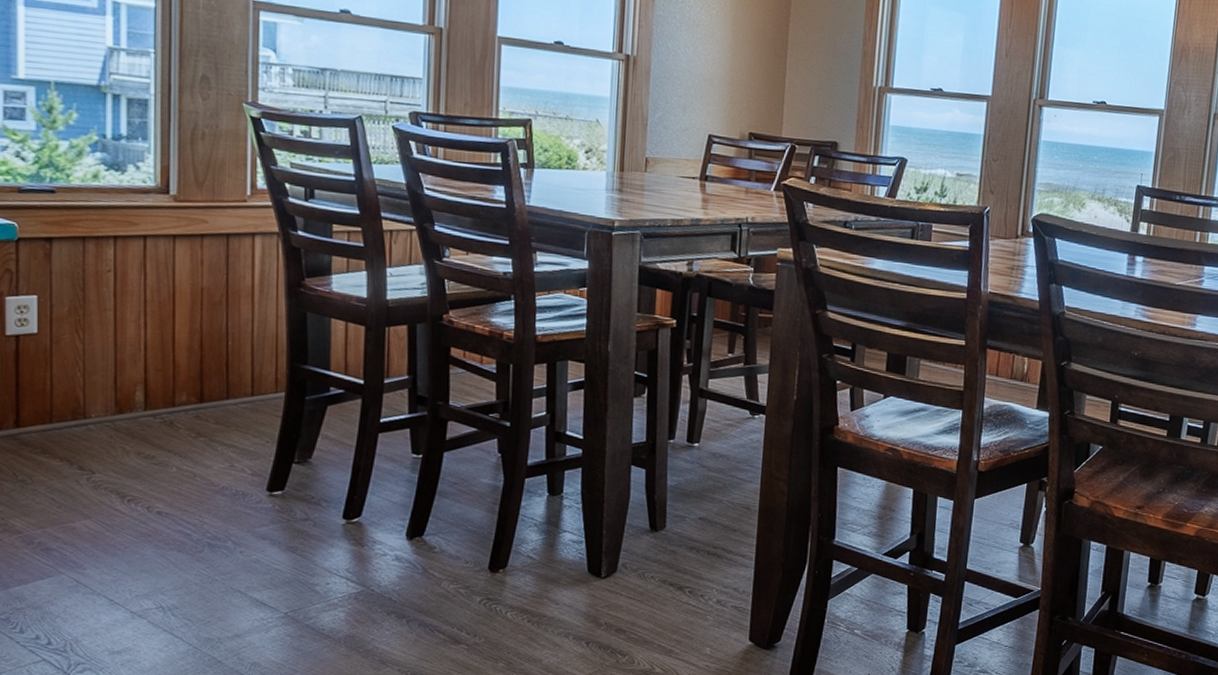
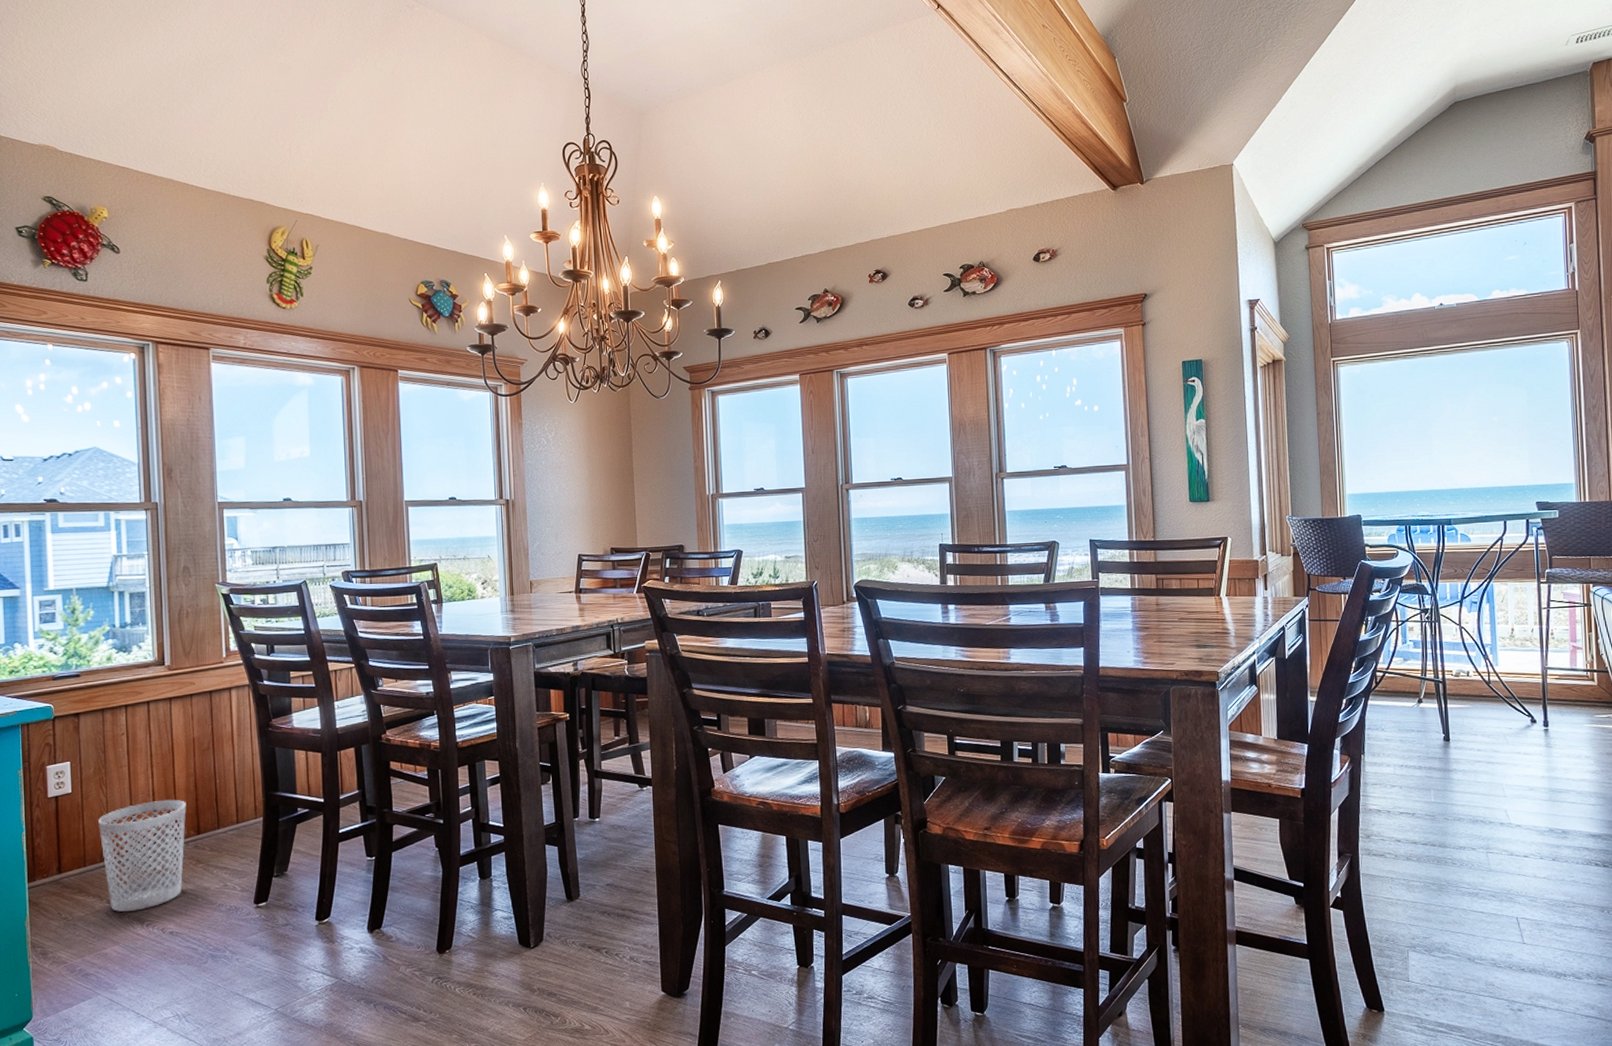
wastebasket: none [71,356,188,483] -> present [98,799,186,912]

